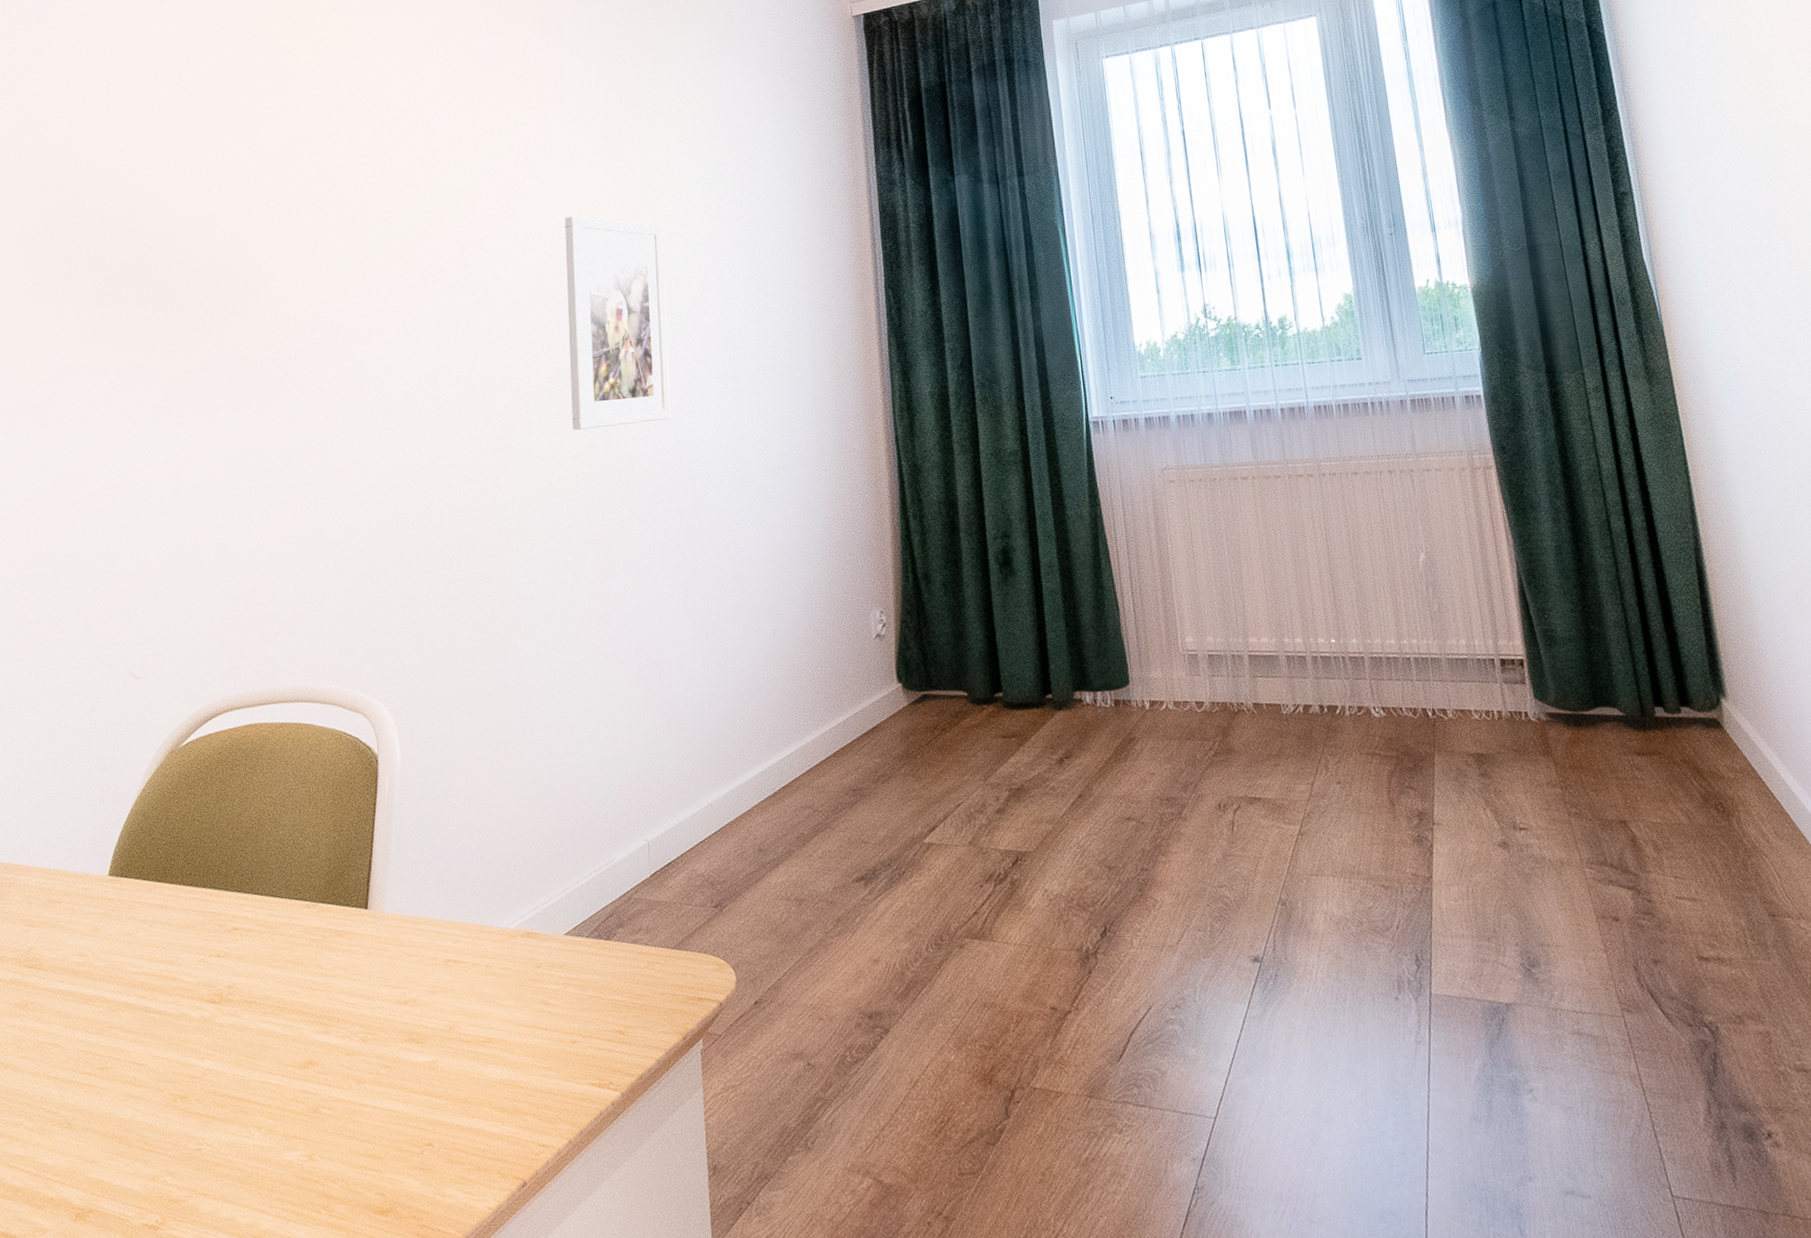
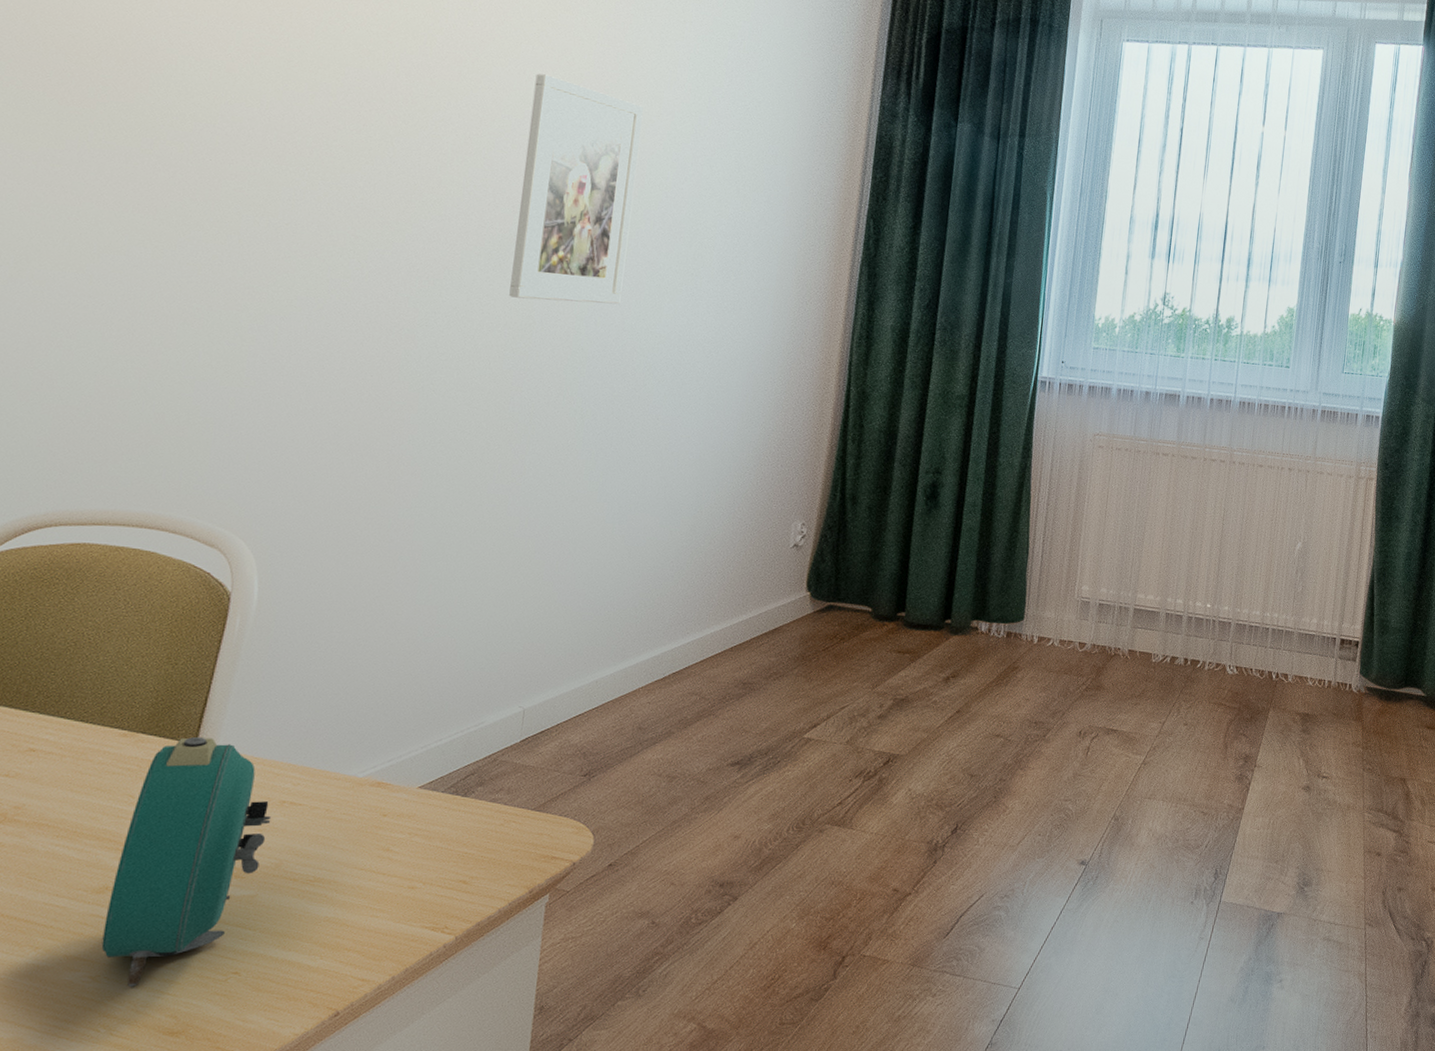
alarm clock: none [312,901,440,1164] -> present [101,737,272,987]

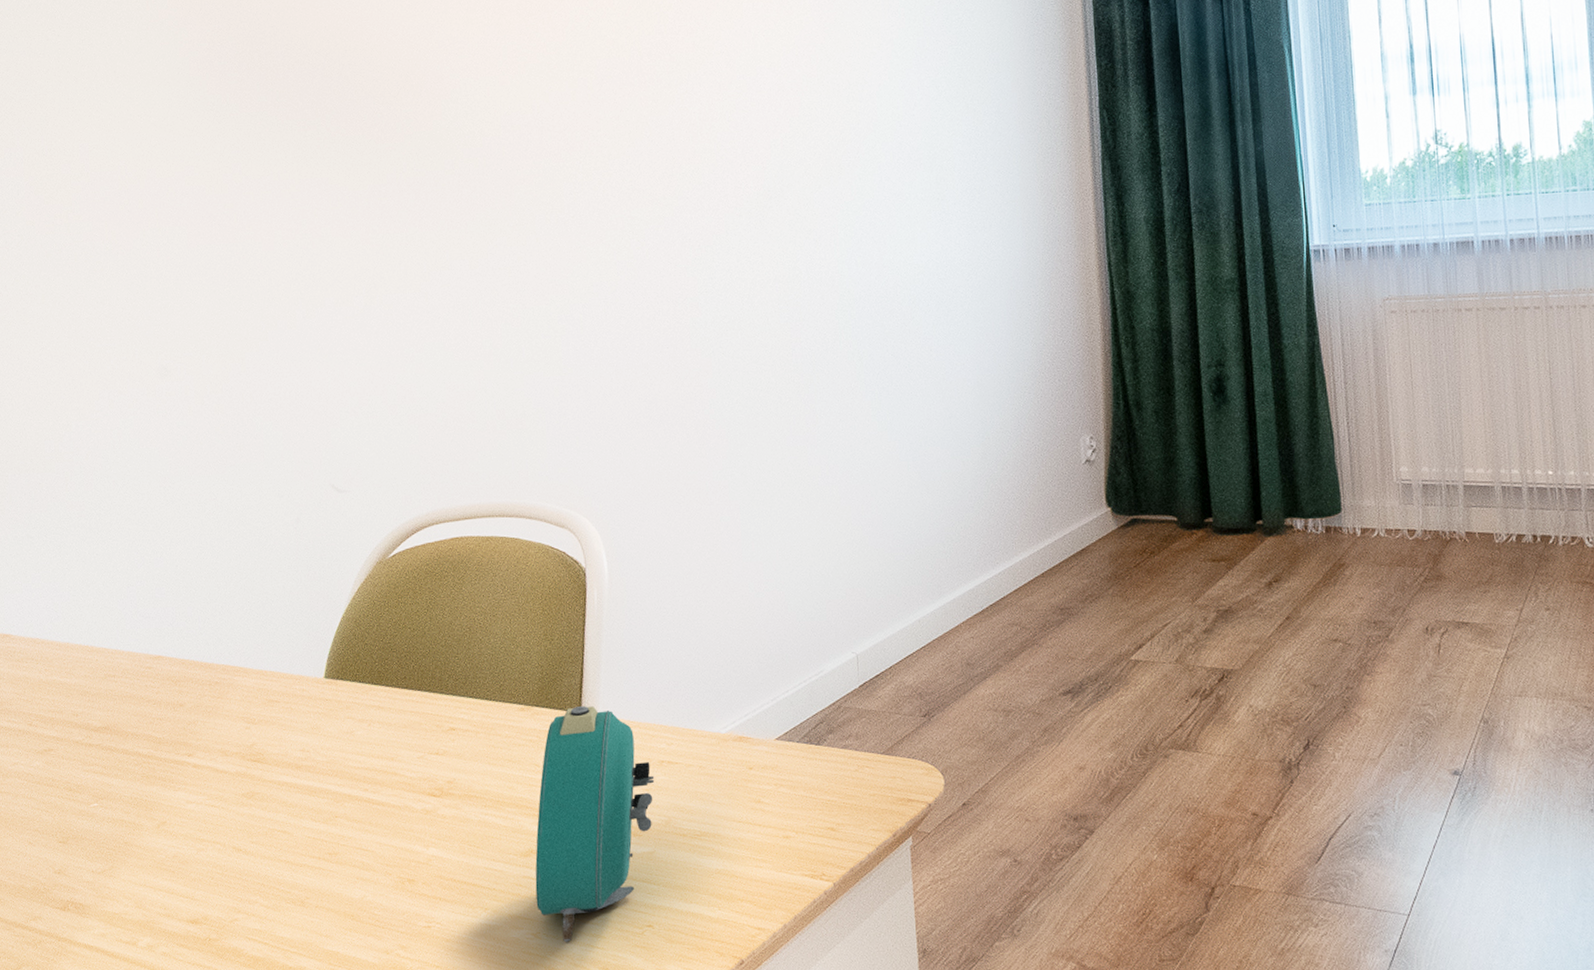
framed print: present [509,73,643,305] -> none [760,28,876,252]

